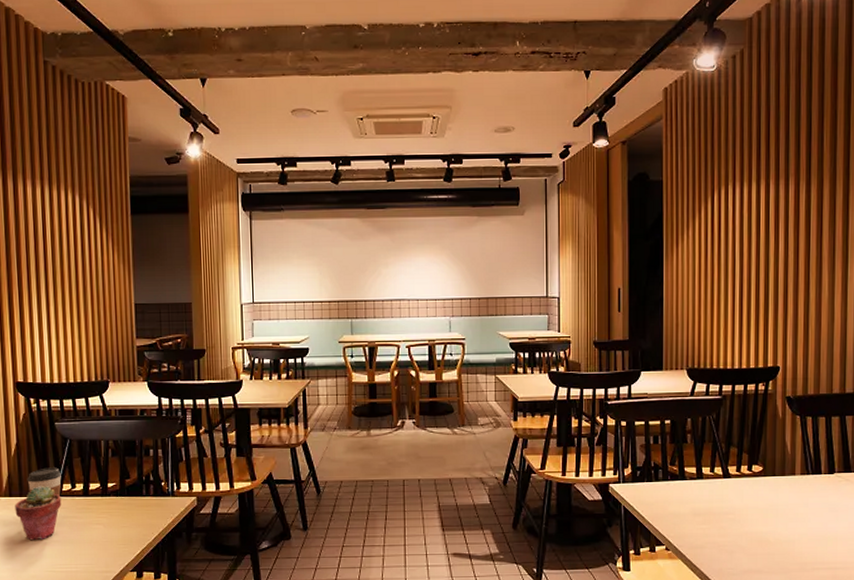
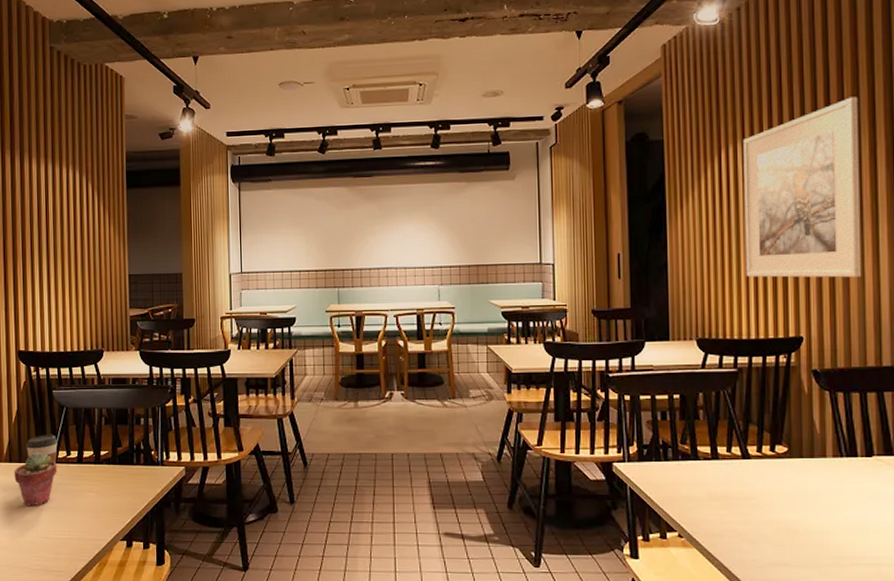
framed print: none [732,145,836,313] -> present [743,97,862,278]

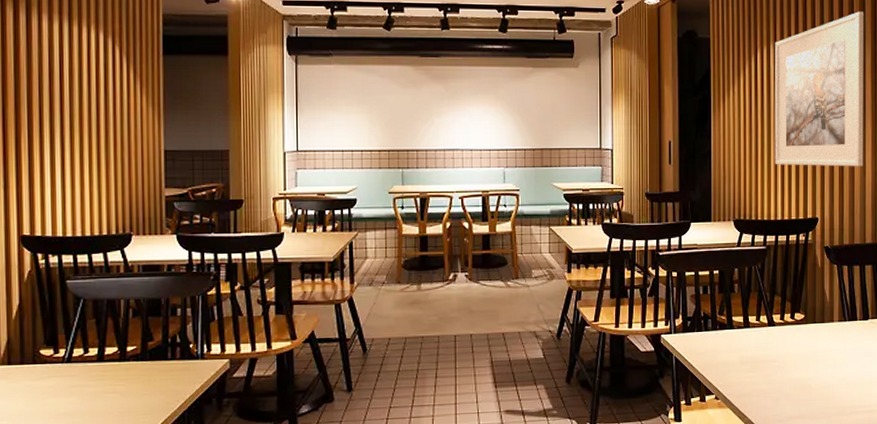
potted succulent: present [14,452,57,507] -> none [14,351,71,414]
coffee cup: present [26,434,58,479] -> none [30,330,72,381]

